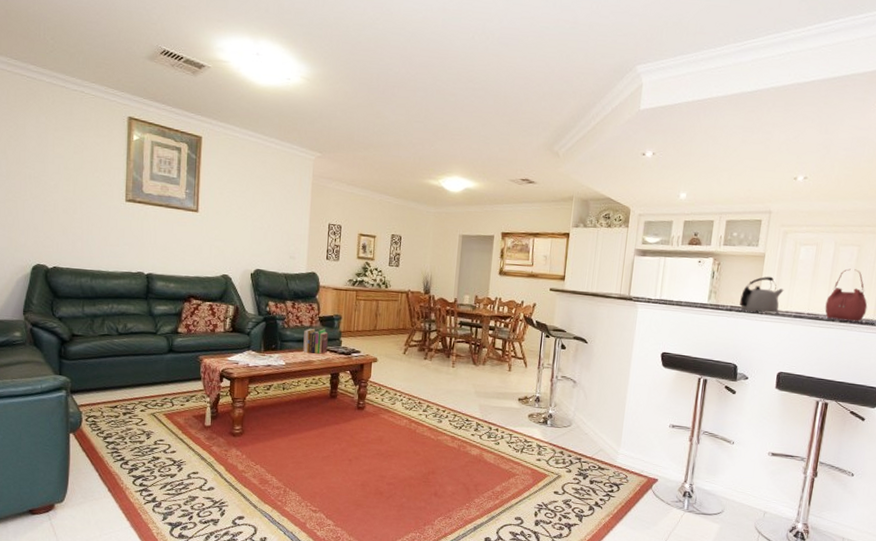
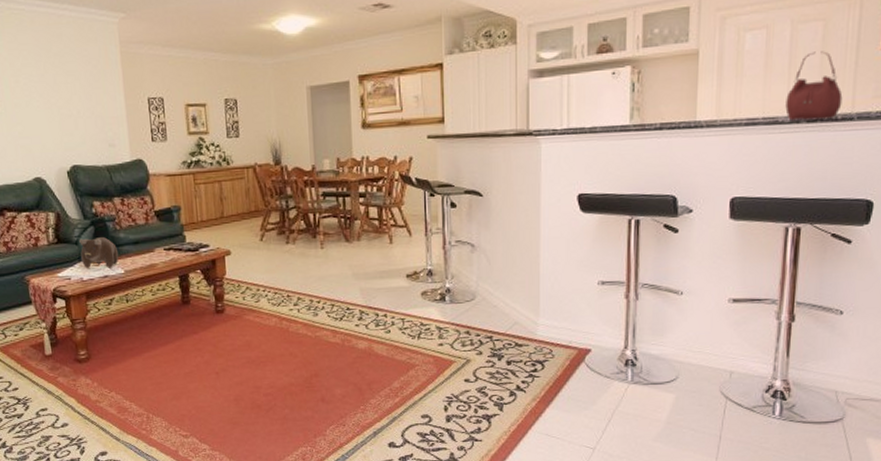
plush toy: none [250,331,283,359] -> present [79,237,119,268]
books: present [303,328,329,354] -> none [140,224,171,257]
kettle: present [739,276,784,314] -> none [672,77,729,128]

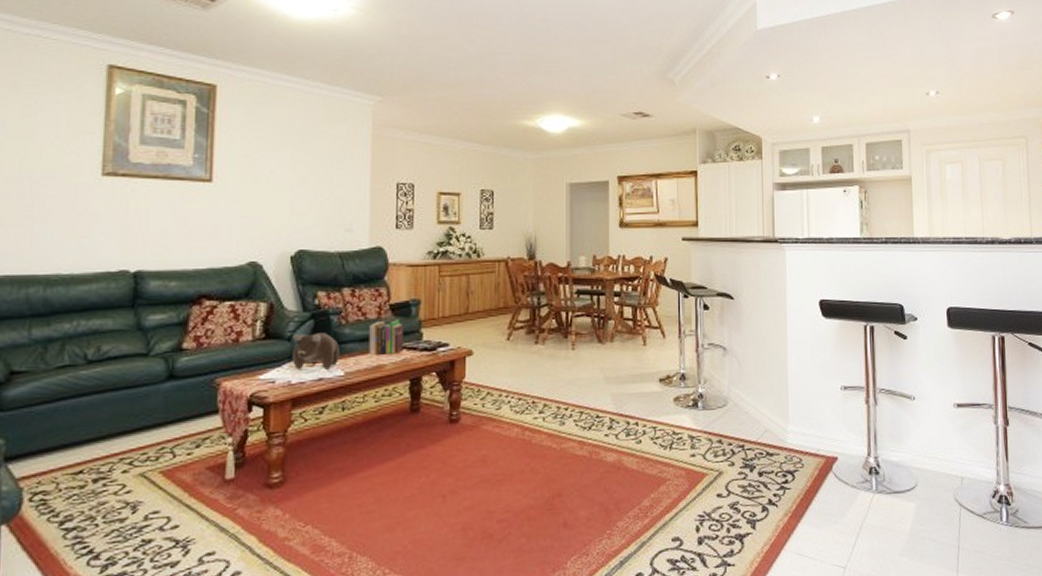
books: none [140,224,171,257] -> present [369,320,404,357]
handbag: present [785,51,843,121] -> none [981,185,1023,242]

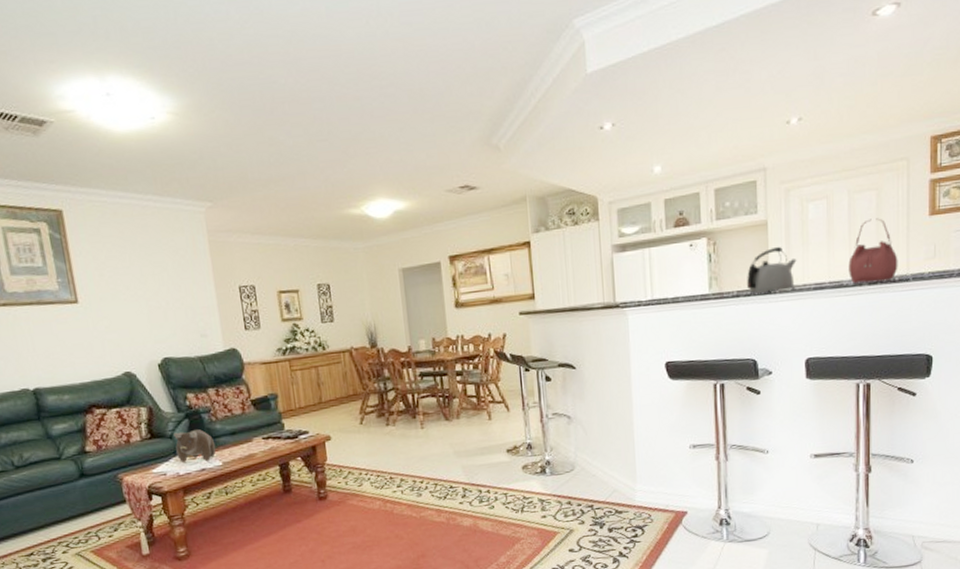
books: present [369,320,404,357] -> none [236,413,269,447]
kettle: none [894,200,937,243] -> present [747,246,797,294]
handbag: none [981,185,1023,242] -> present [848,218,898,284]

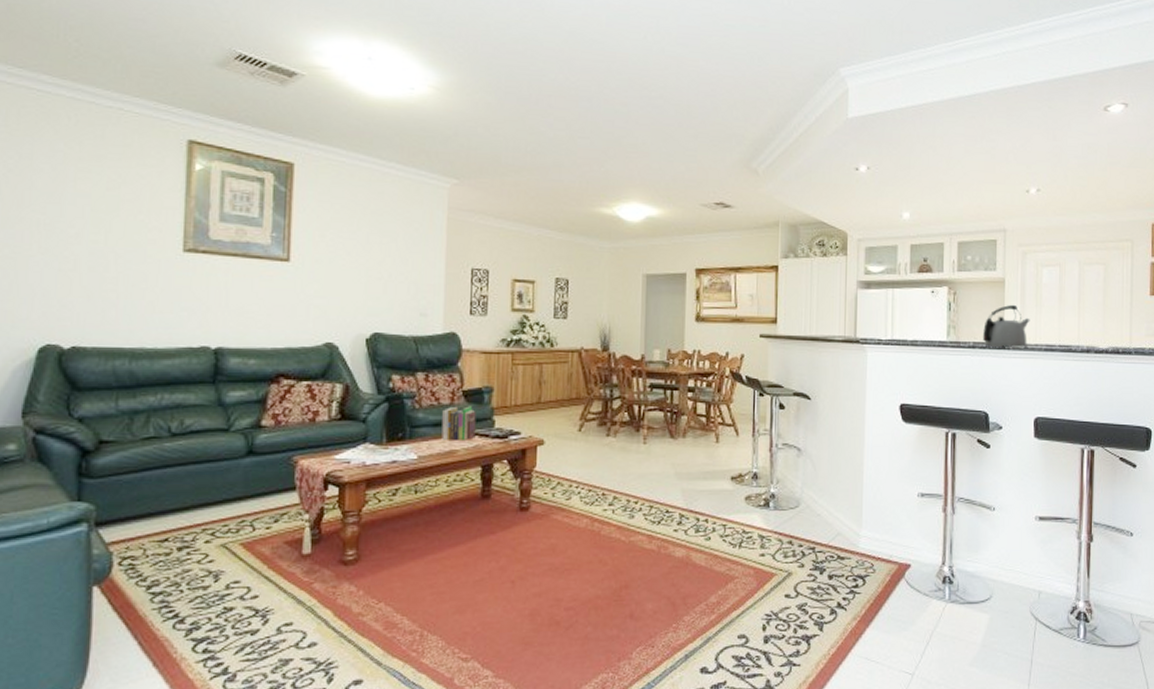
plush toy: present [173,429,217,462] -> none [367,416,414,452]
books: none [236,413,269,447] -> present [441,406,476,442]
handbag: present [848,218,898,284] -> none [1077,291,1122,351]

